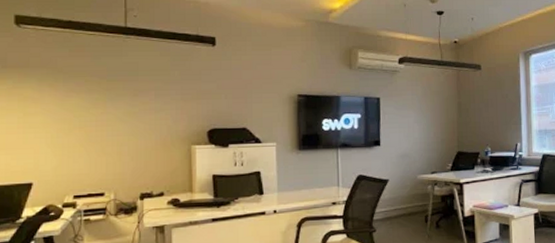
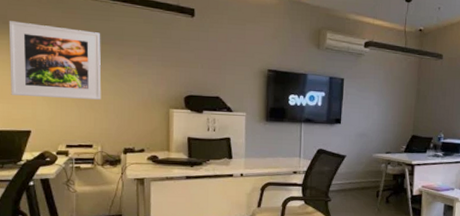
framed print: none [8,64,114,145] -> present [8,21,102,100]

